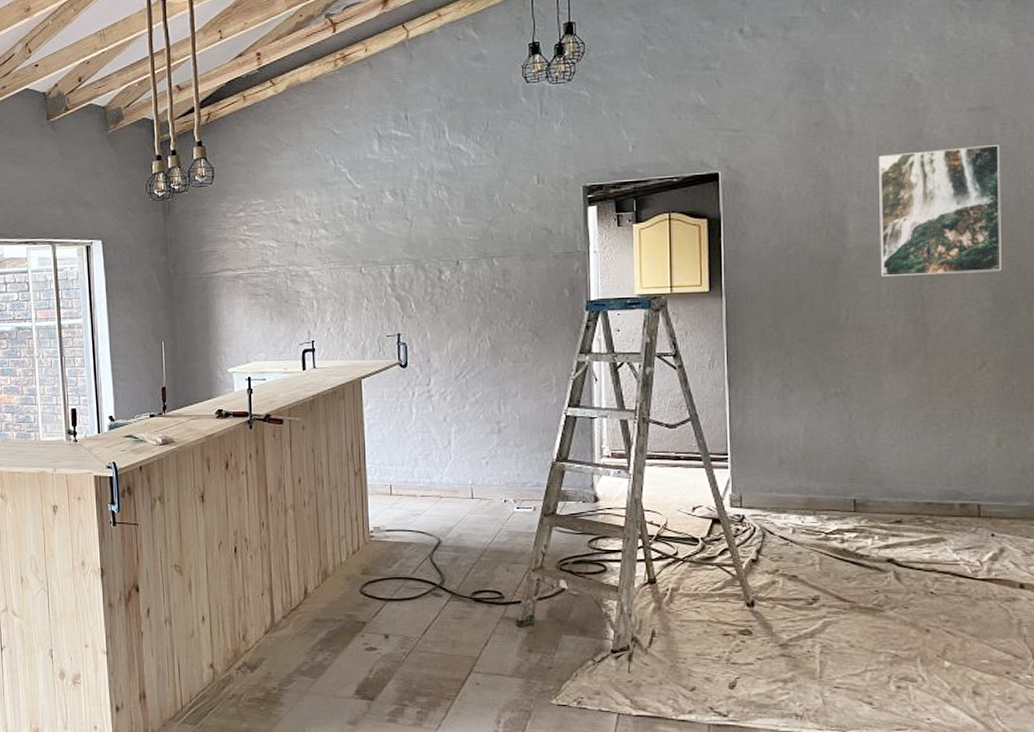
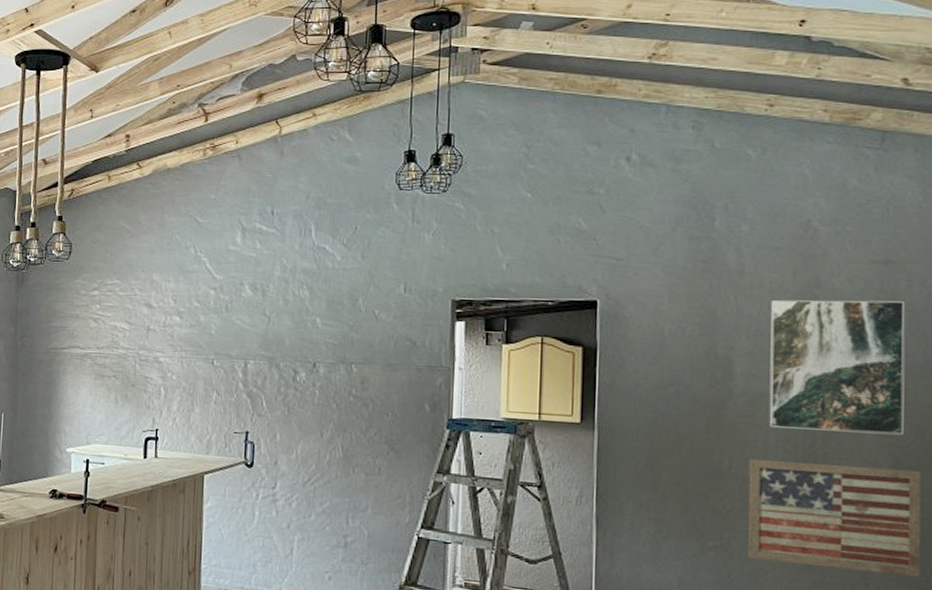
wall art: none [864,302,1019,401] -> present [747,458,922,578]

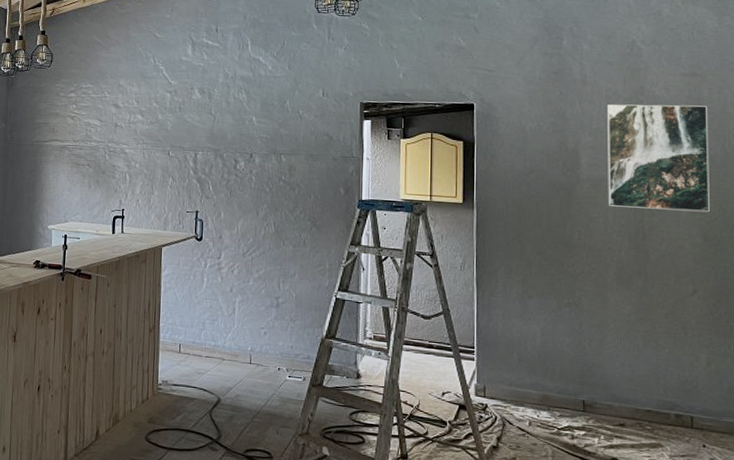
wall art: present [747,458,922,578] -> none [594,231,726,327]

